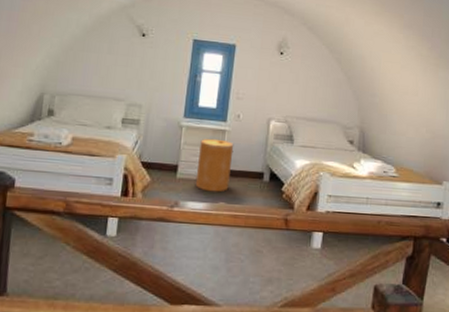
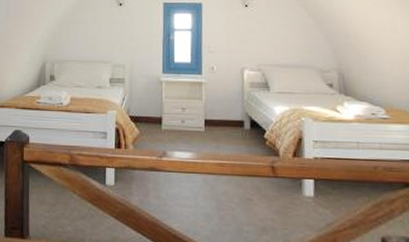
basket: present [195,138,234,192] -> none [179,91,212,142]

